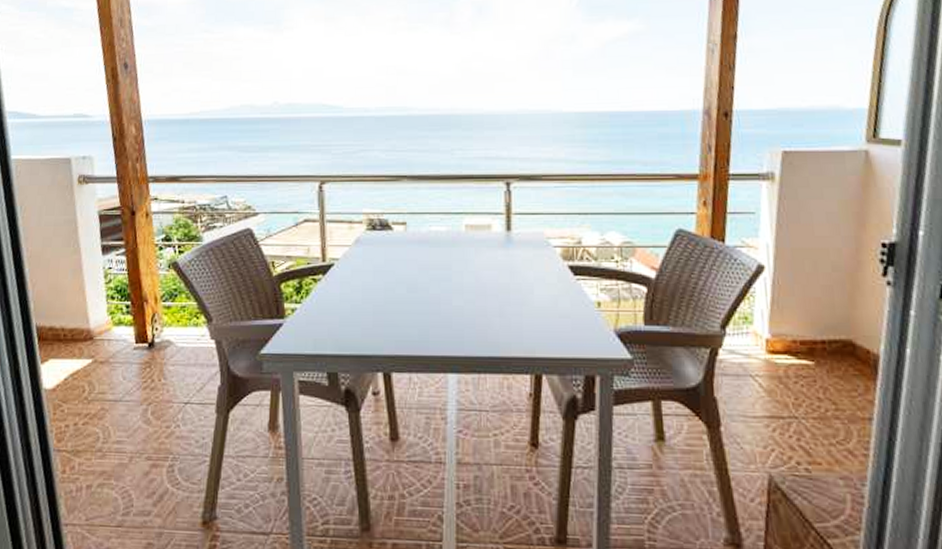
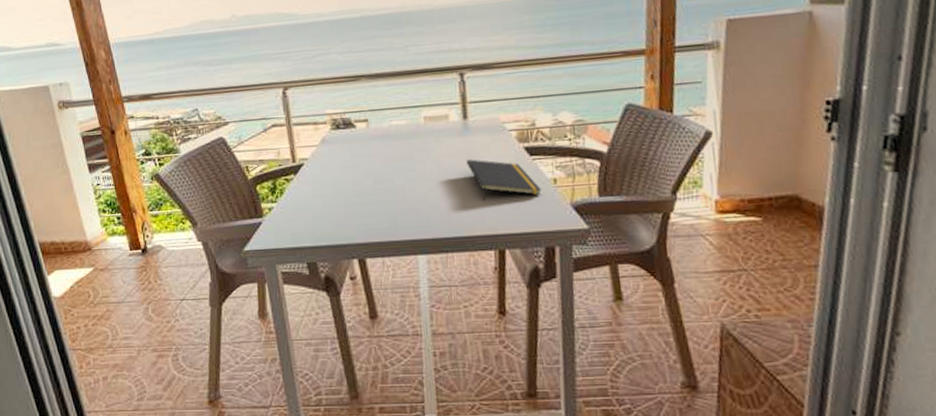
notepad: none [507,274,584,320] -> present [466,159,542,201]

